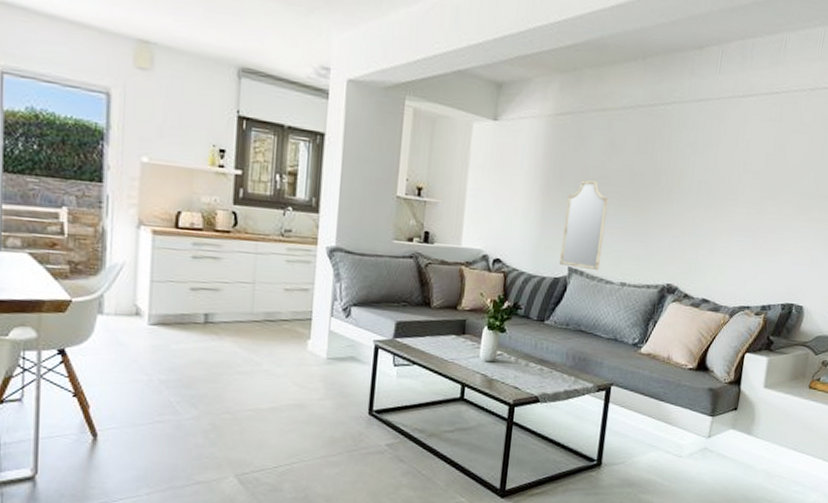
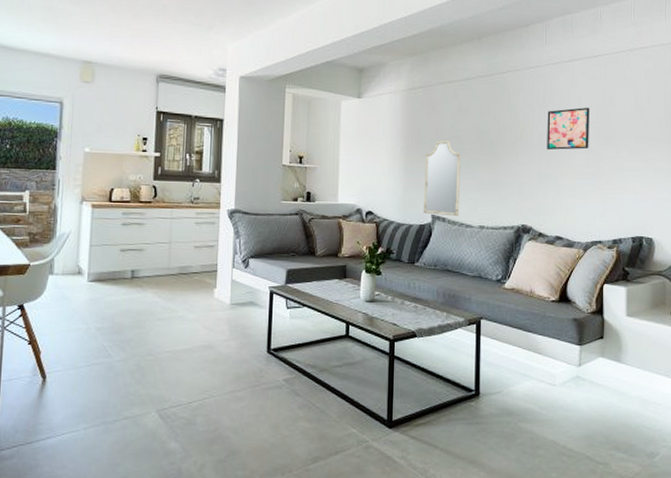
wall art: none [705,153,758,203] -> present [547,107,590,150]

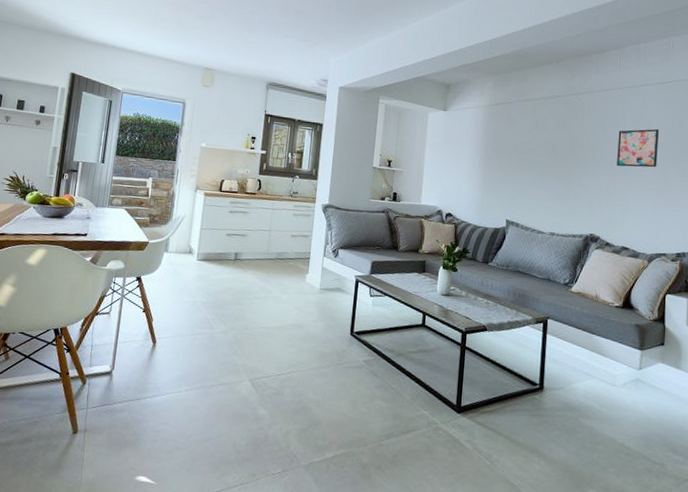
home mirror: present [424,140,461,217] -> none [499,152,536,223]

